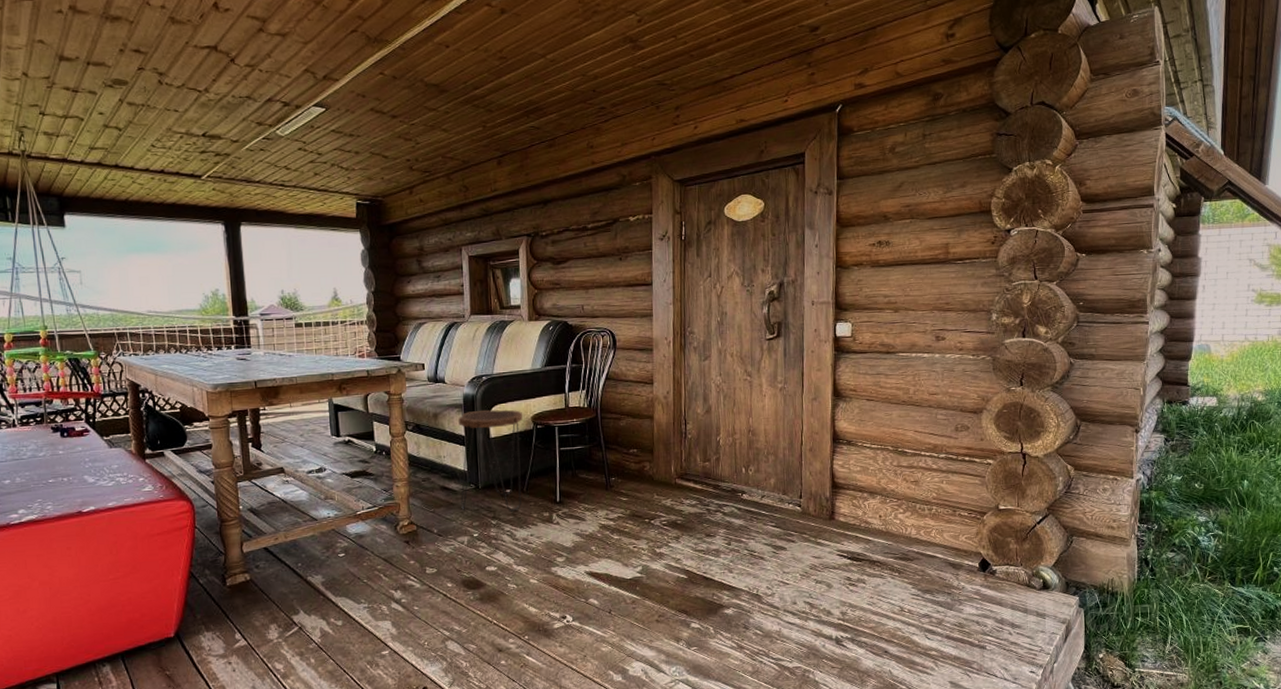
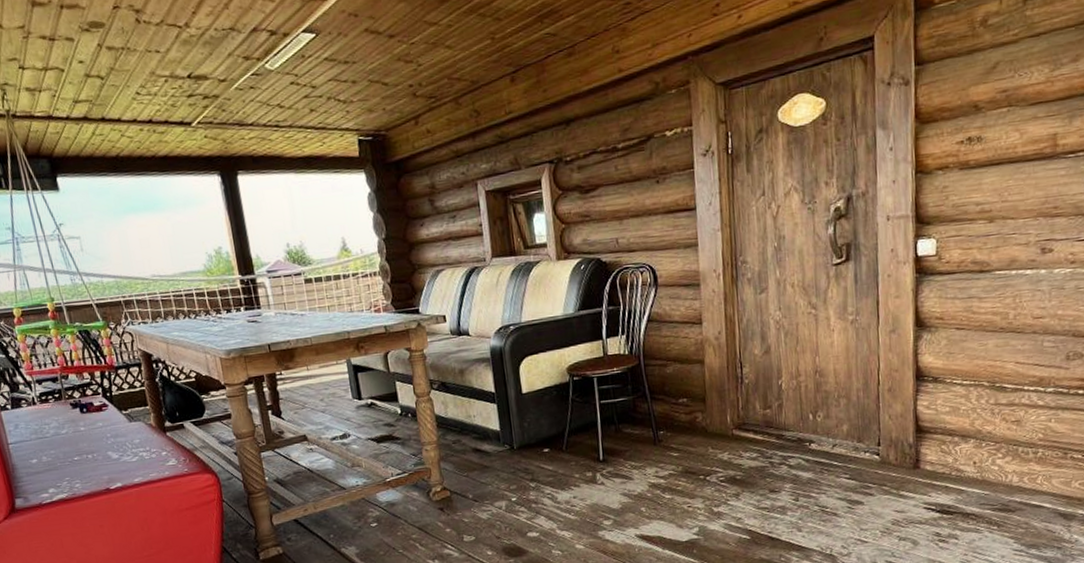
side table: present [458,409,523,512] -> none [486,361,561,473]

